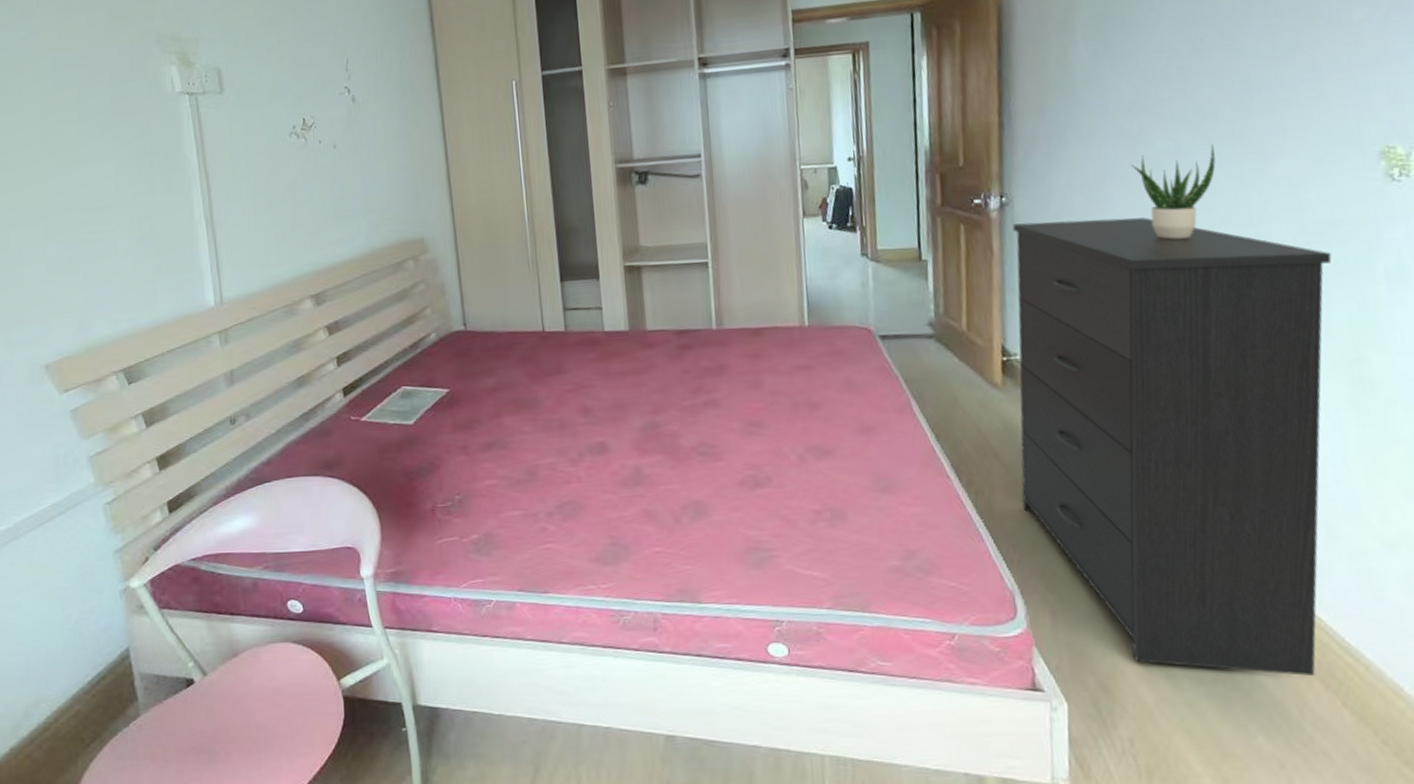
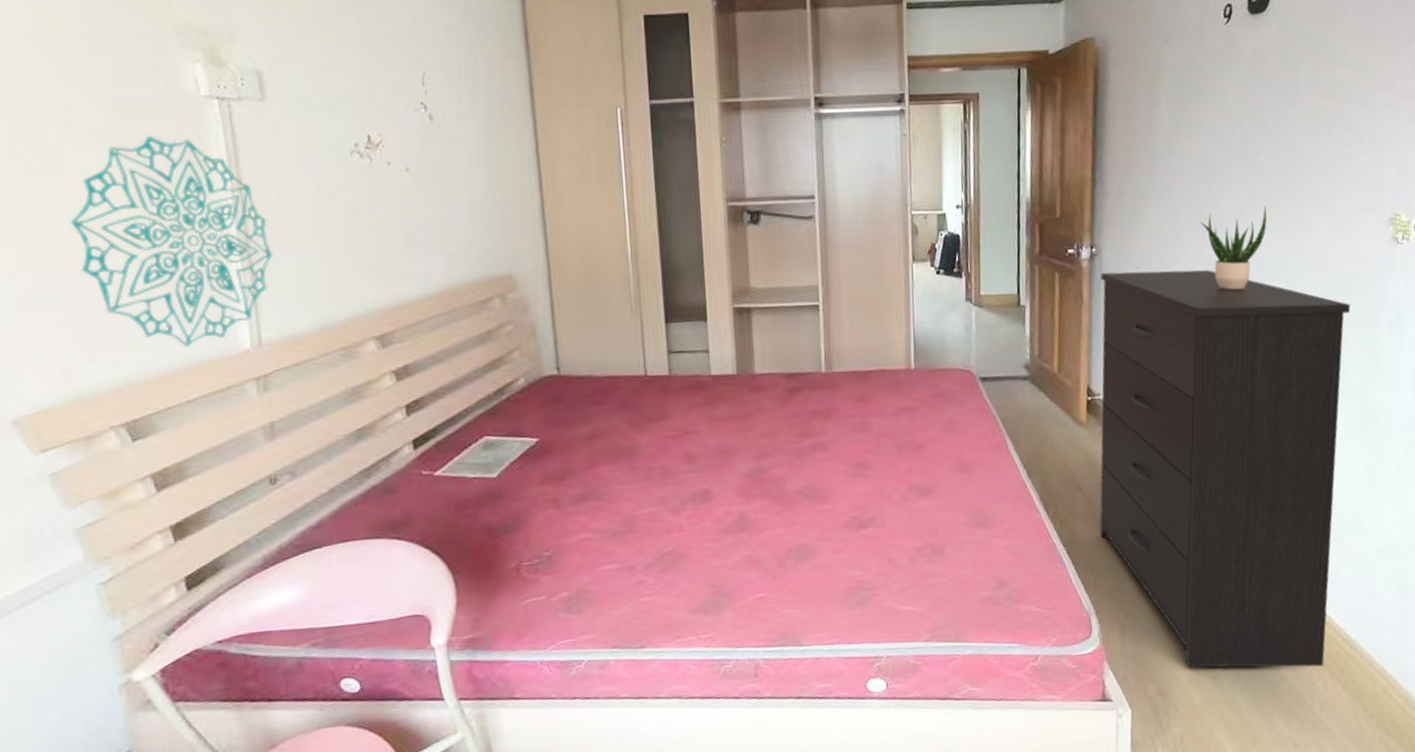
wall decoration: none [84,127,231,306] -> present [71,135,273,348]

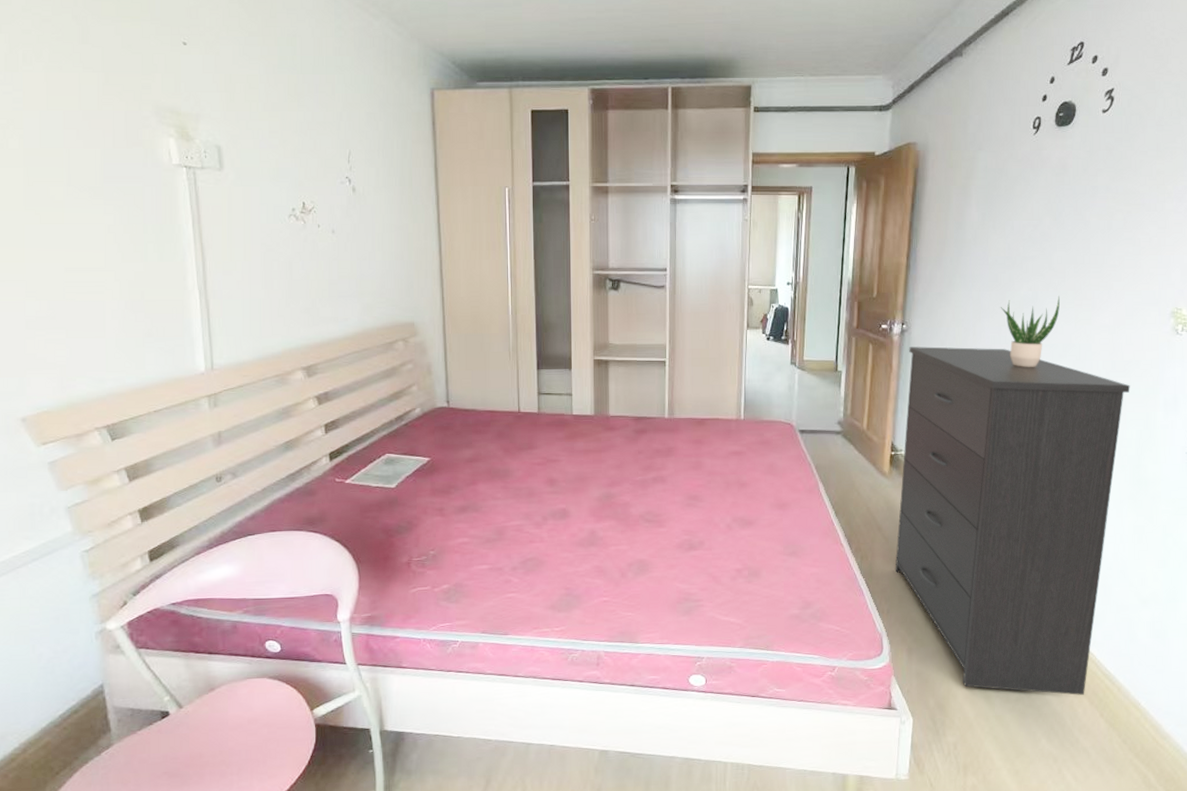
wall decoration: present [71,135,273,348] -> none [70,195,225,368]

